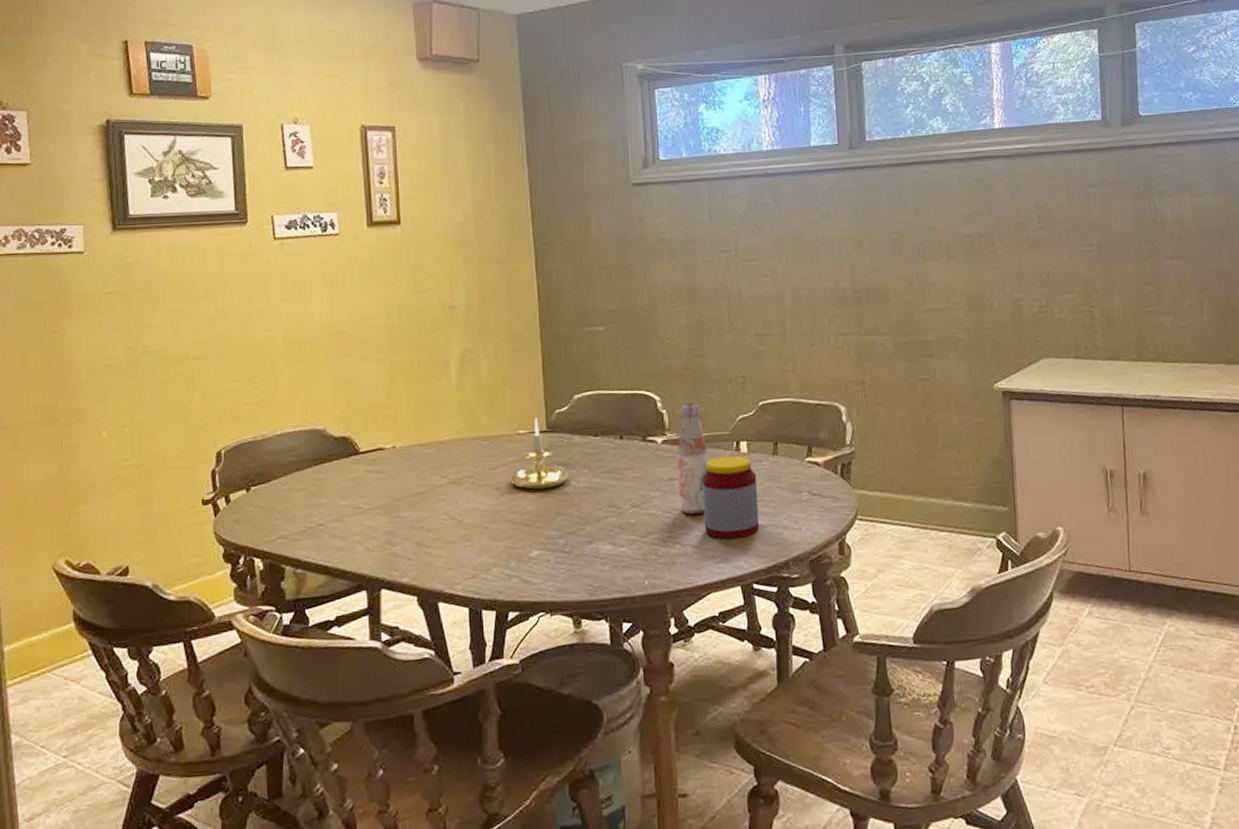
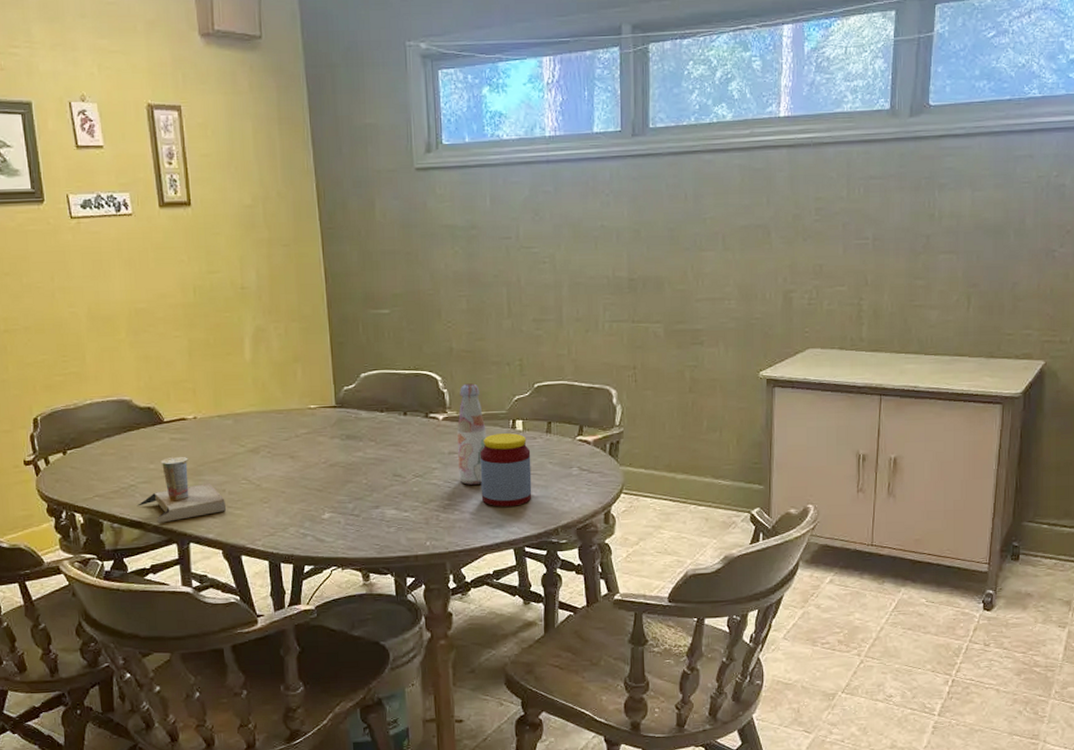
cup: none [324,490,423,567] -> present [137,456,226,523]
candle holder: present [510,418,569,490] -> none [303,394,357,459]

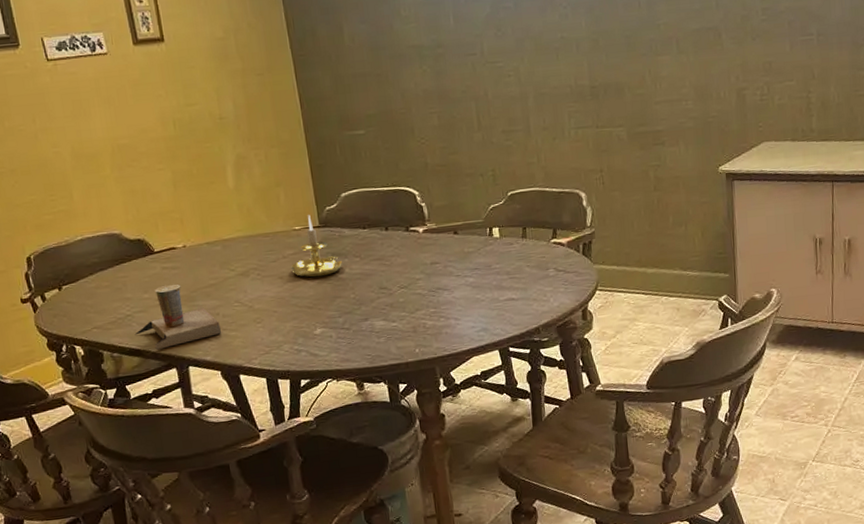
candle holder: none [303,394,357,459] -> present [291,215,343,278]
bottle: present [457,383,486,485] -> none [437,195,466,293]
jar: present [479,433,532,507] -> none [460,240,513,312]

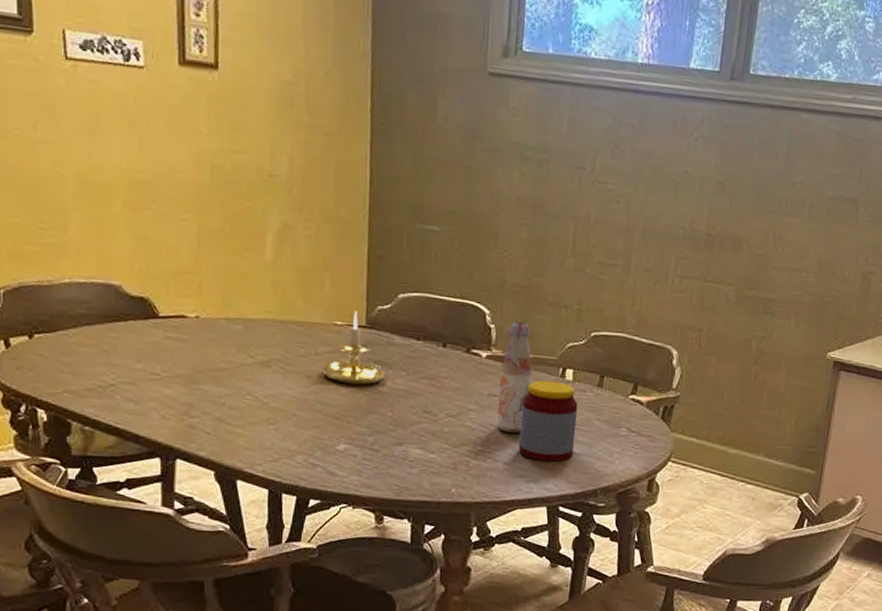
cup: present [134,284,221,350] -> none [115,357,224,433]
bottle: none [437,195,466,293] -> present [496,321,533,433]
jar: none [460,240,513,312] -> present [518,380,578,462]

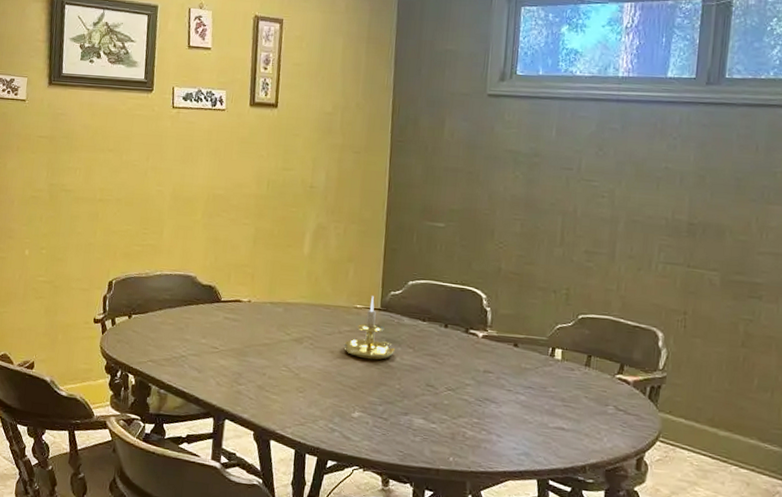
bottle: present [496,321,533,433] -> none [491,305,525,408]
jar: present [518,380,578,462] -> none [510,359,567,437]

